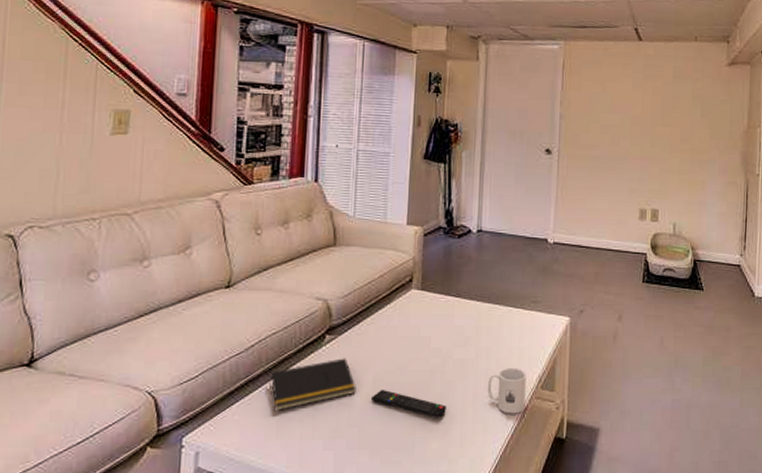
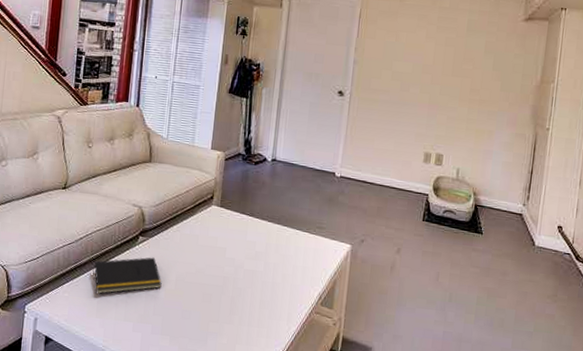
remote control: present [371,390,446,419] -> none [174,288,236,319]
mug: present [488,367,527,414] -> none [273,282,308,324]

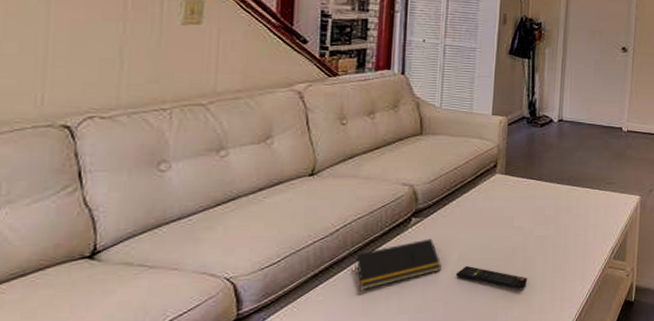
remote control: none [174,288,236,319] -> present [456,266,527,290]

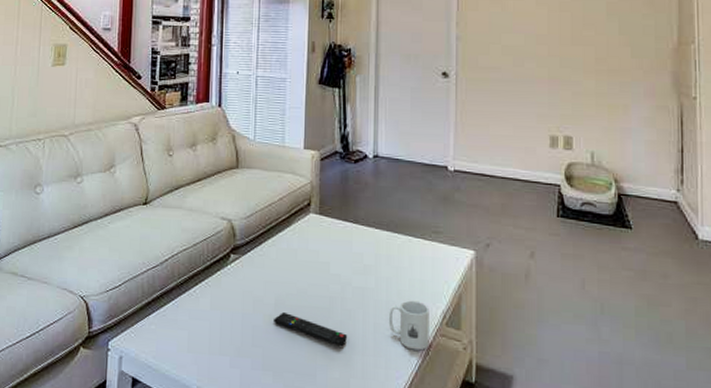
notepad: present [355,238,442,290] -> none [181,278,259,324]
mug: none [566,241,601,283] -> present [389,300,430,351]

